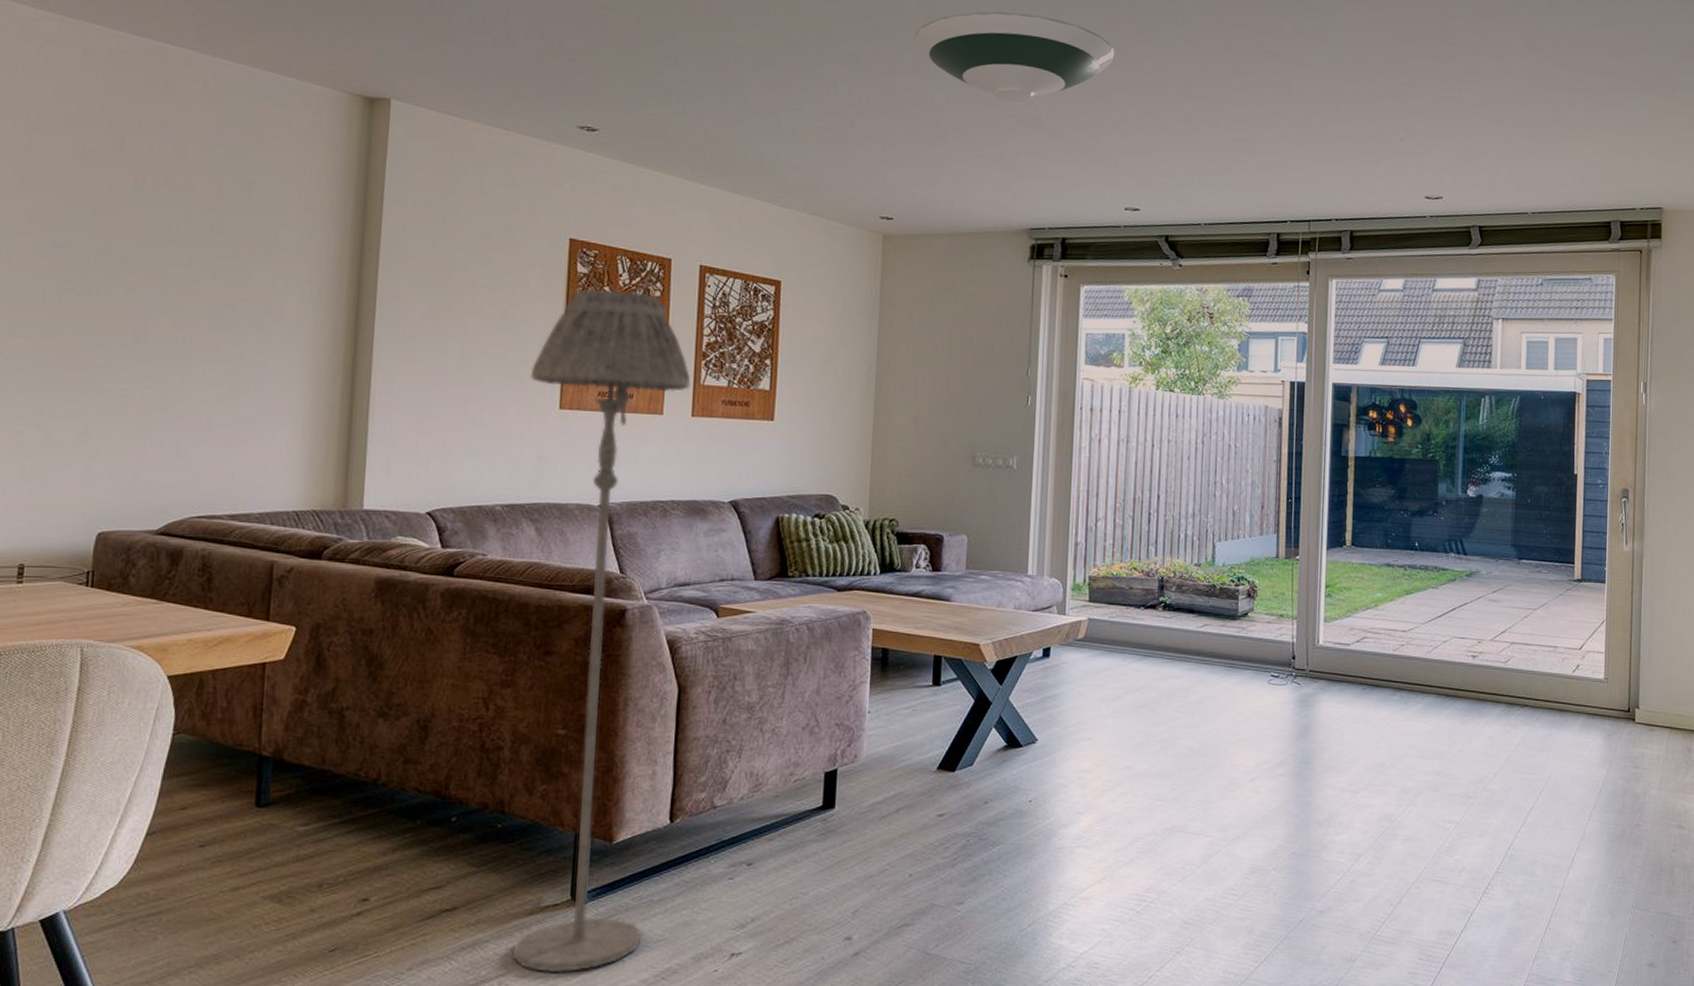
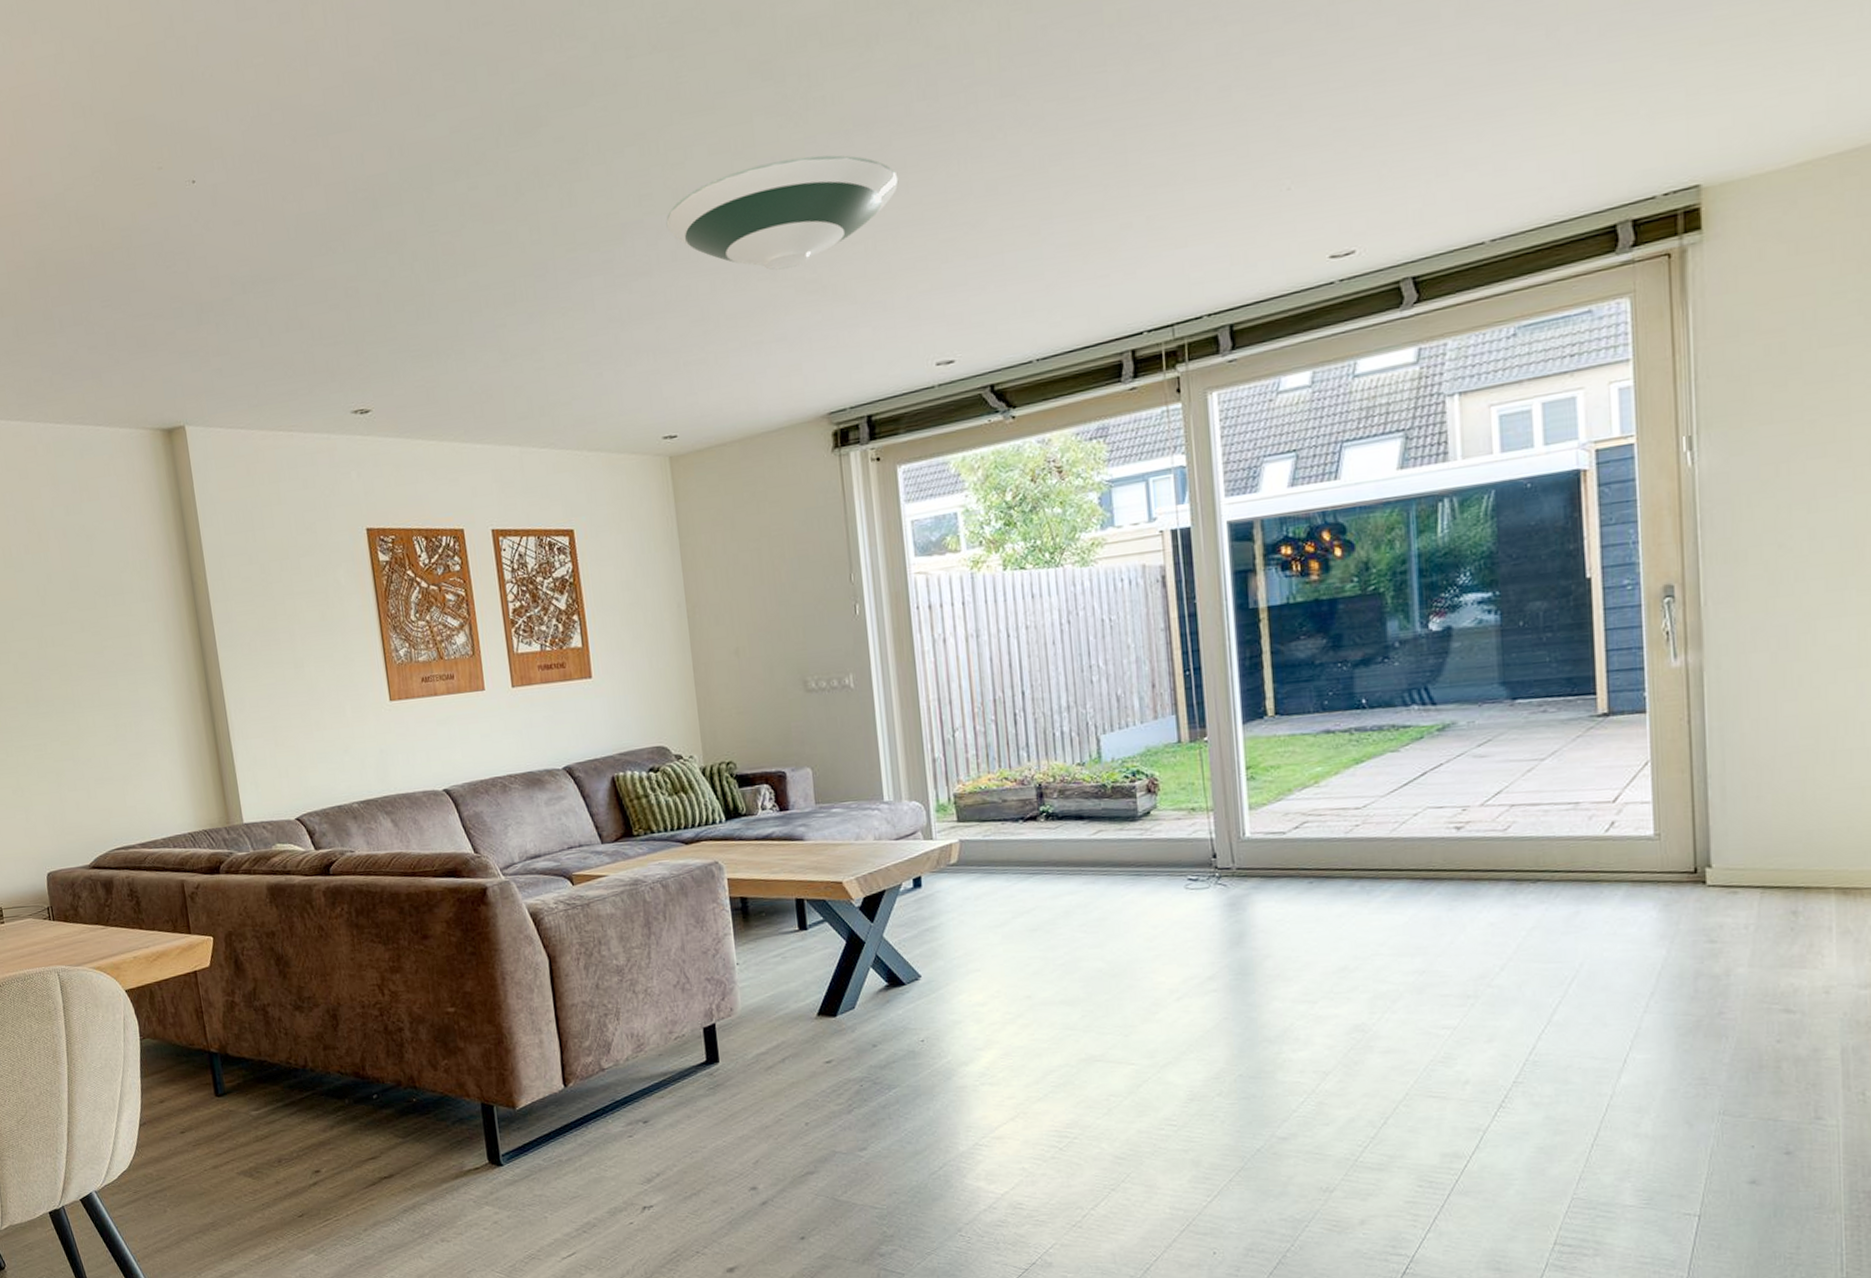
floor lamp: present [512,288,691,973] -> none [357,570,558,1230]

